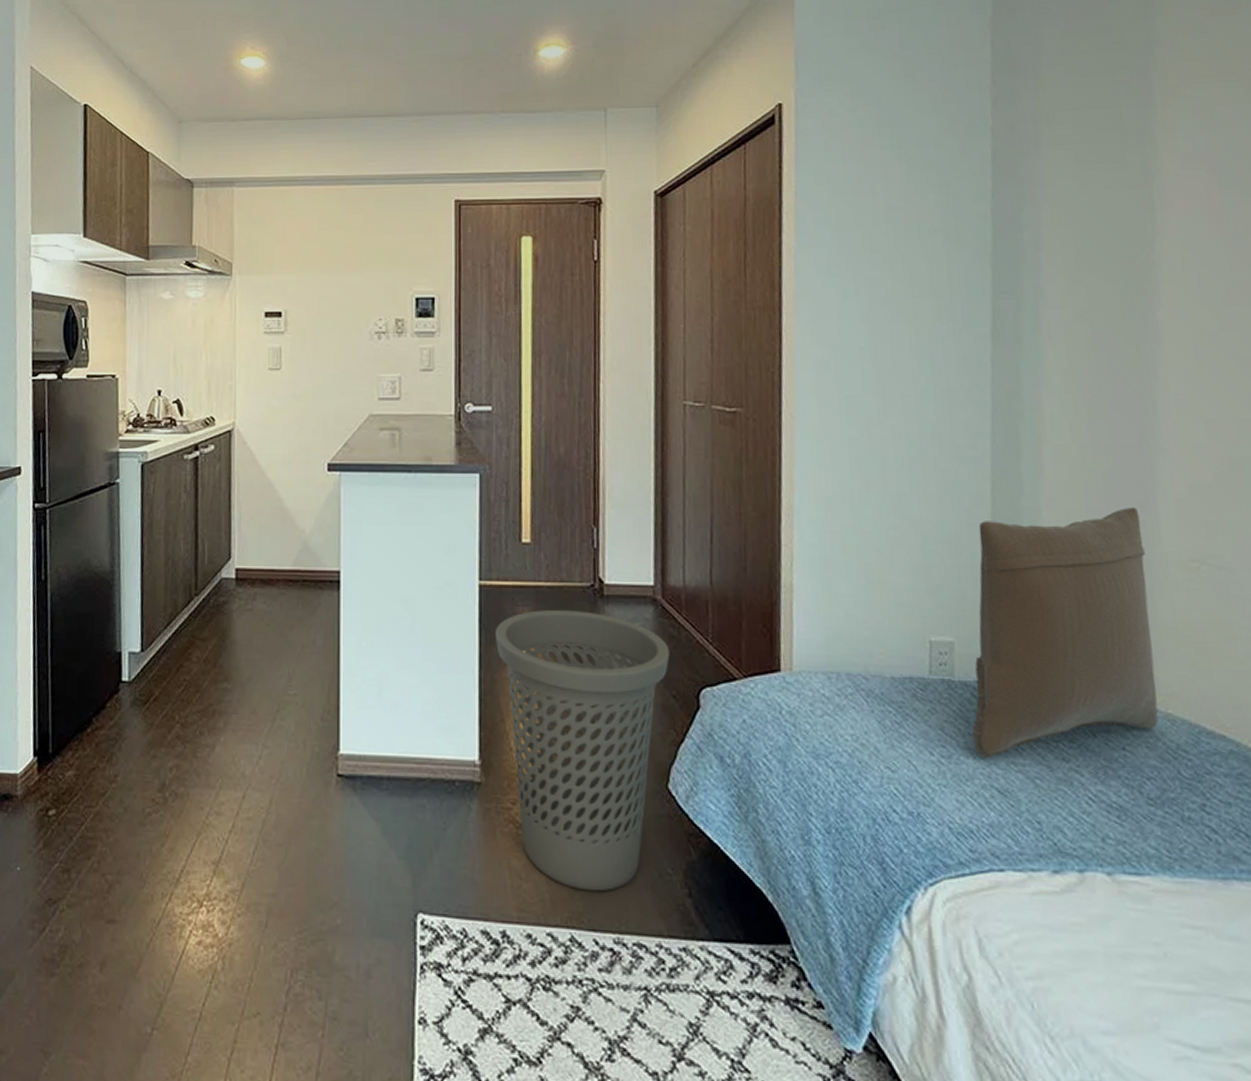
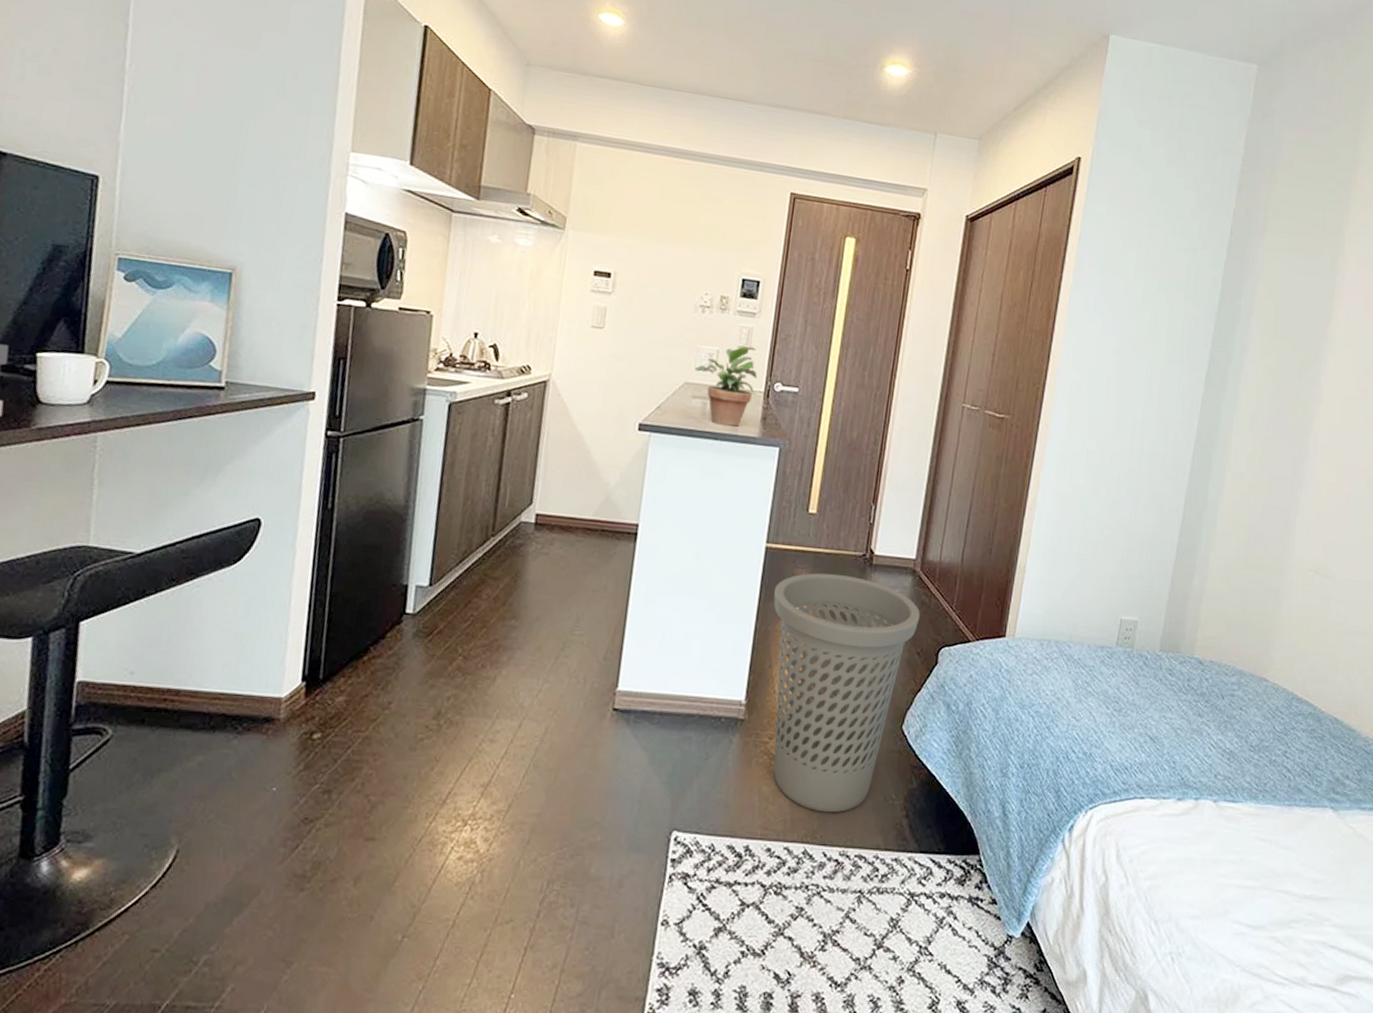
potted plant: none [378,369,446,456] -> present [695,346,758,427]
pillow: present [972,508,1158,758] -> none [1138,526,1283,712]

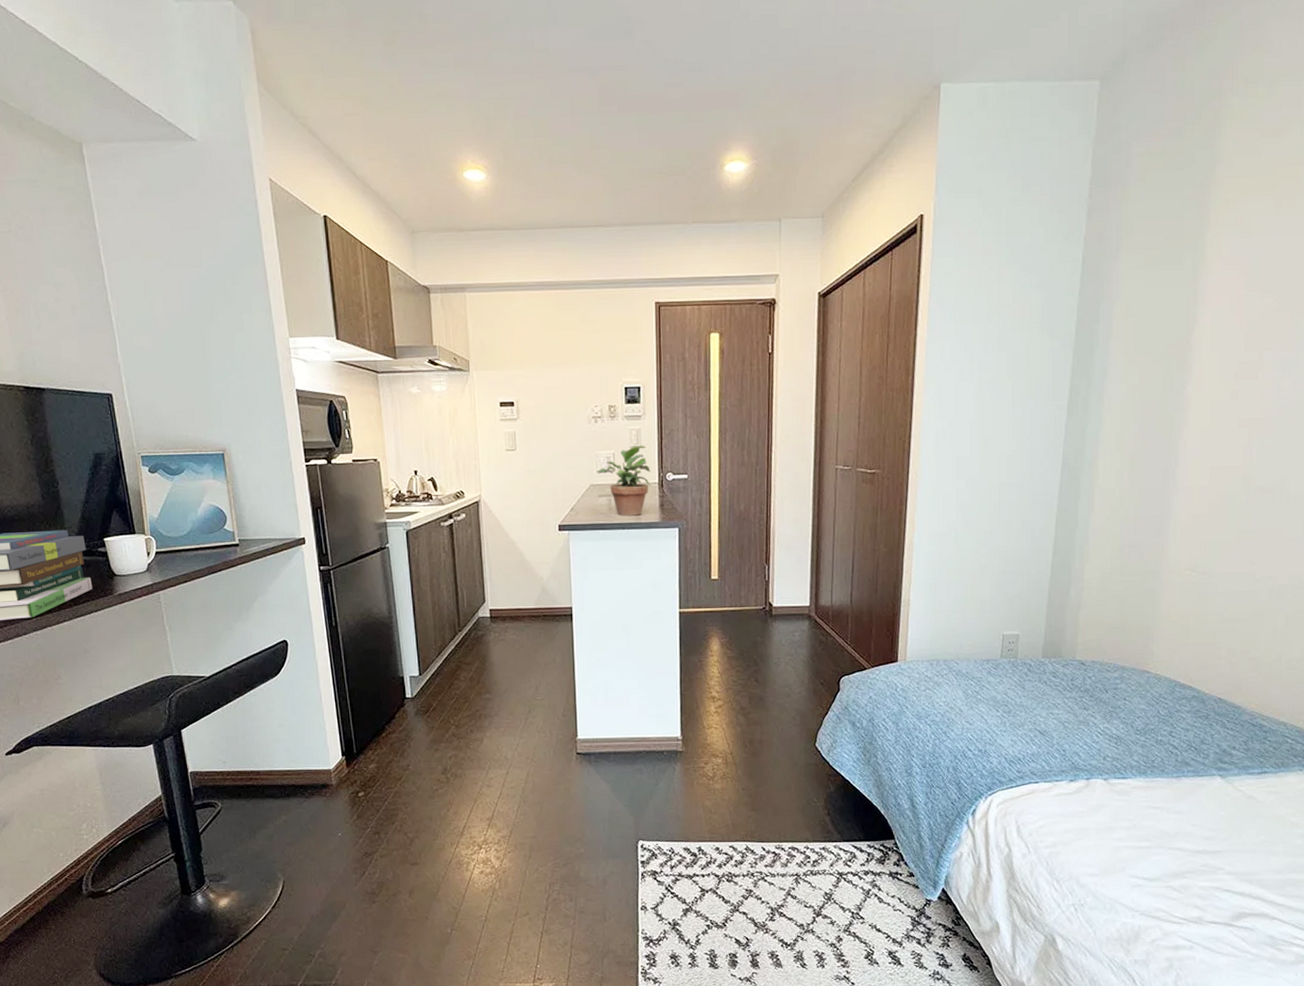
laundry basket: present [773,573,920,813] -> none [691,626,820,817]

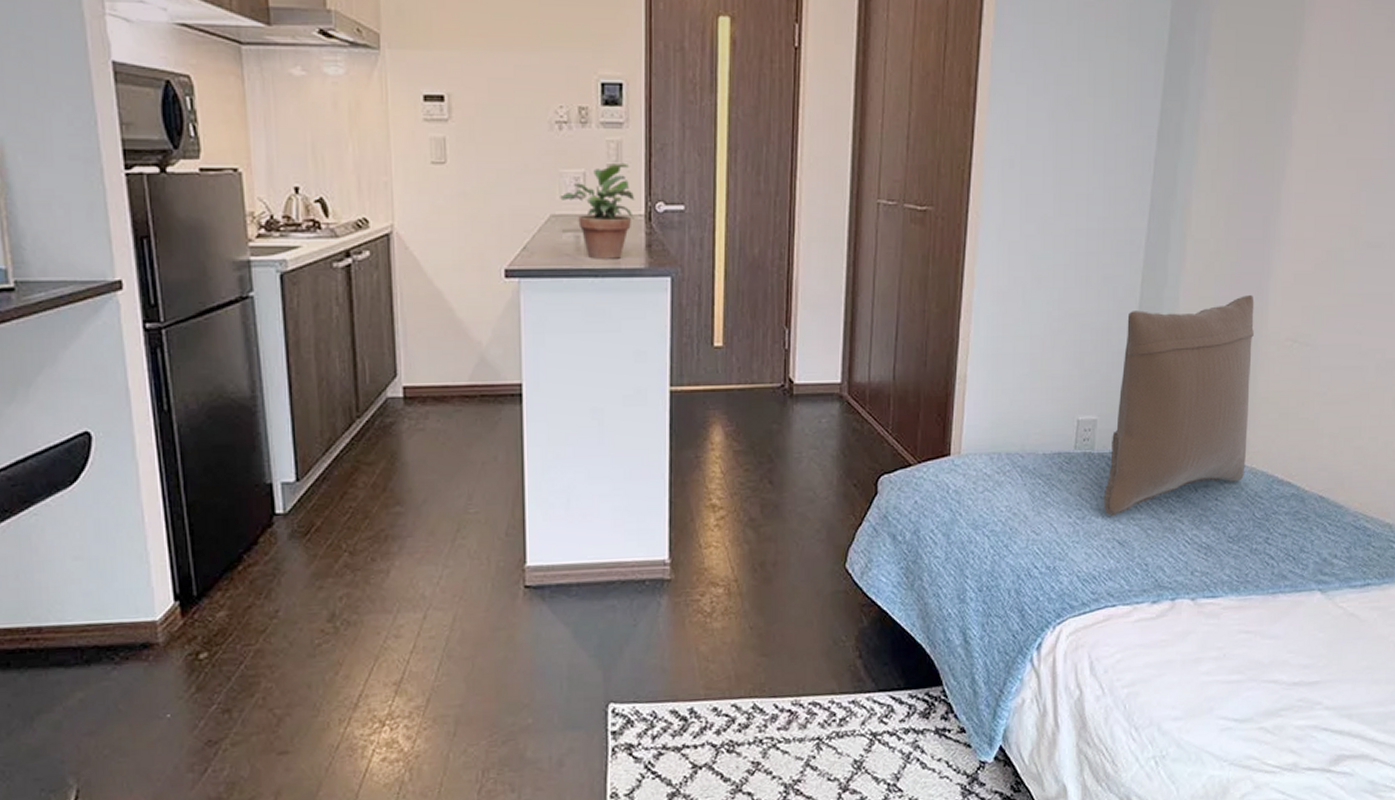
pillow: none [1026,534,1156,711] -> present [1103,295,1254,516]

